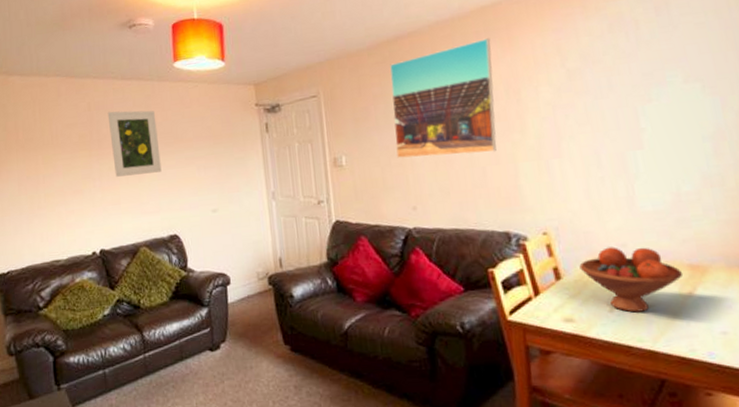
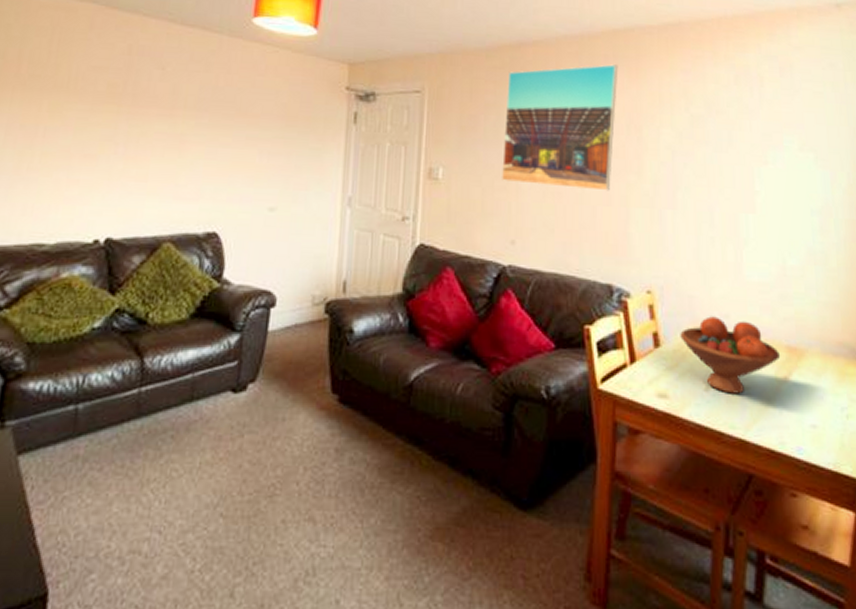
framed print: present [107,110,162,177] -> none [147,61,218,149]

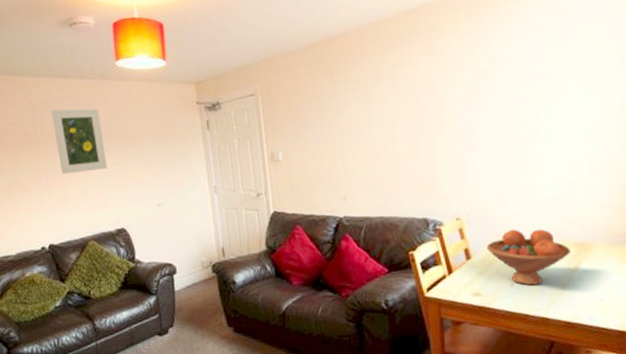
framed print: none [147,61,218,149] -> present [51,108,107,174]
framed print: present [502,64,618,191] -> none [322,41,417,153]

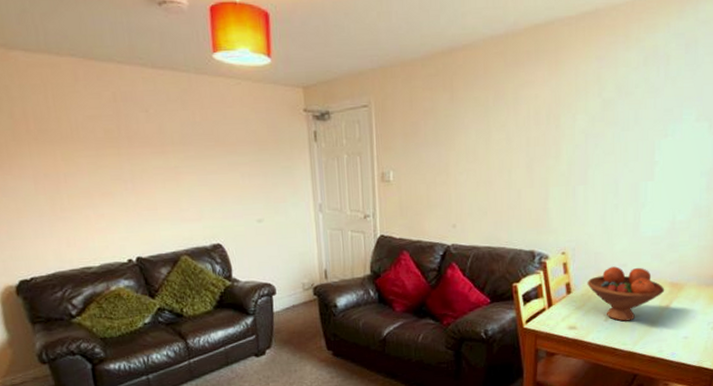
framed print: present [51,108,107,174] -> none [137,104,202,180]

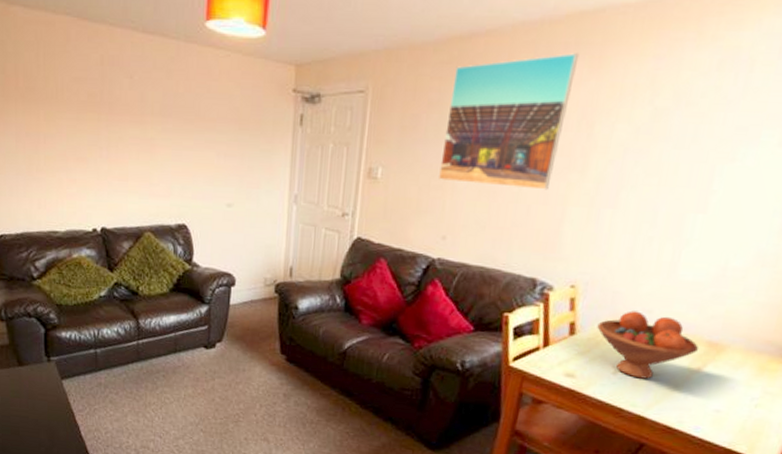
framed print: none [441,59,540,177] -> present [439,53,579,190]

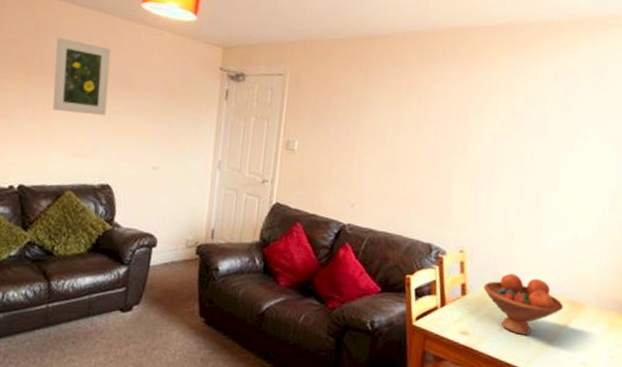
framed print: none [122,70,178,152] -> present [52,37,111,115]
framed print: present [439,53,579,190] -> none [347,58,454,167]

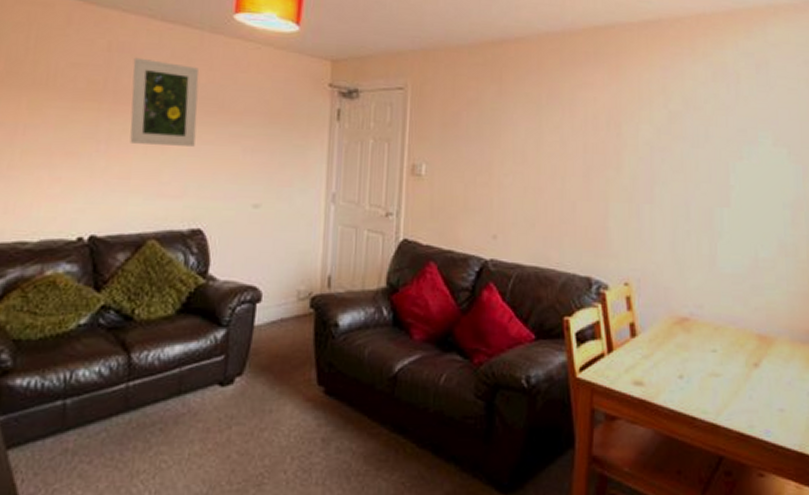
fruit bowl: present [483,273,564,335] -> none [656,307,752,381]

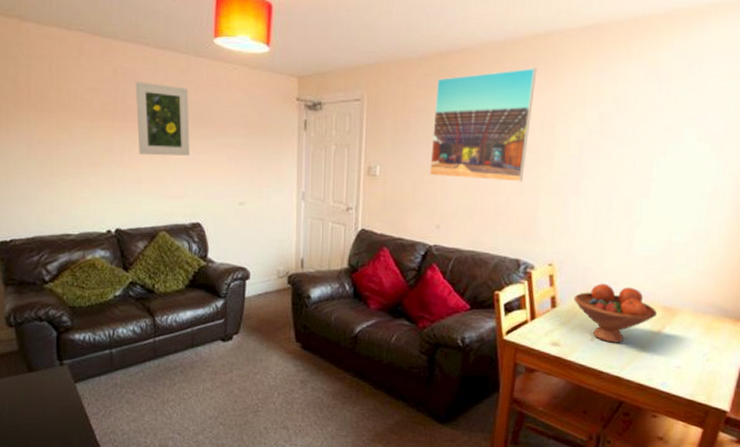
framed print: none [484,61,599,187] -> present [430,68,537,182]
fruit bowl: none [656,307,752,381] -> present [574,283,658,343]

